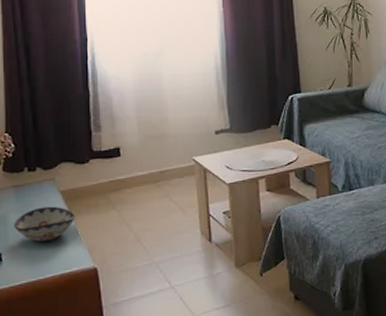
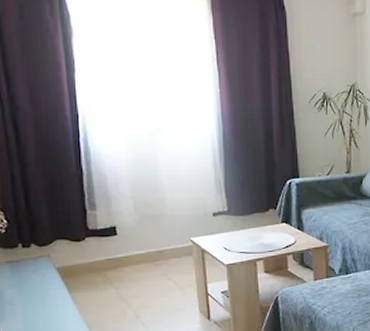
decorative bowl: present [14,206,76,242] -> none [10,282,73,316]

